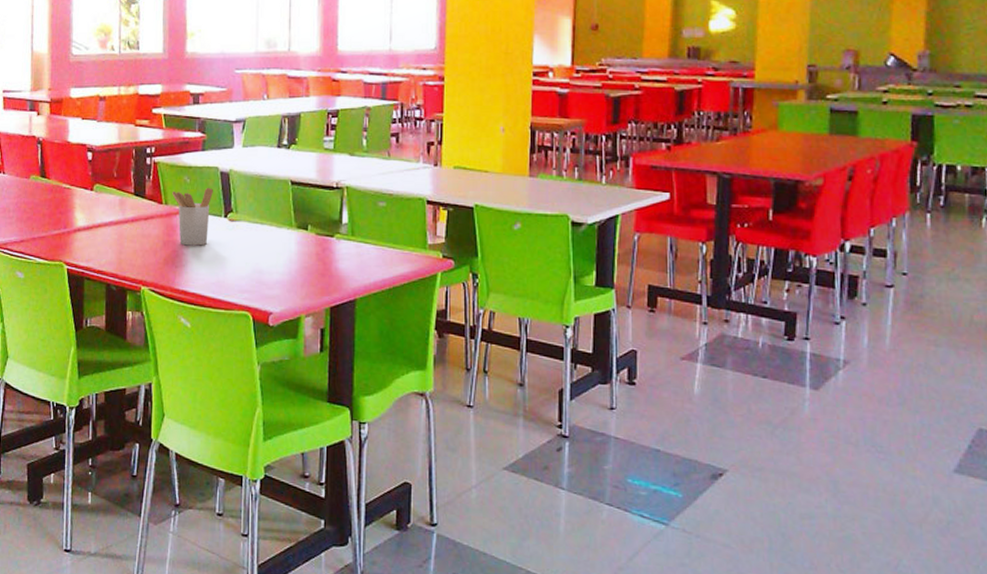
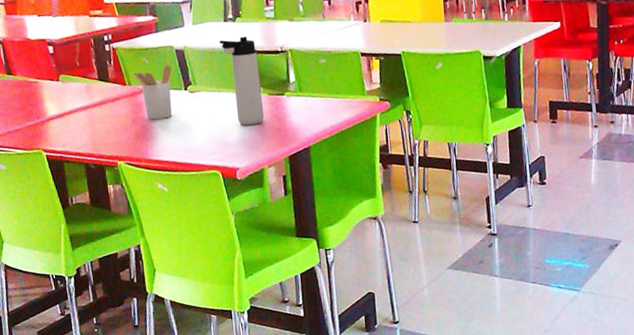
thermos bottle: none [269,167,309,266] -> present [219,37,265,126]

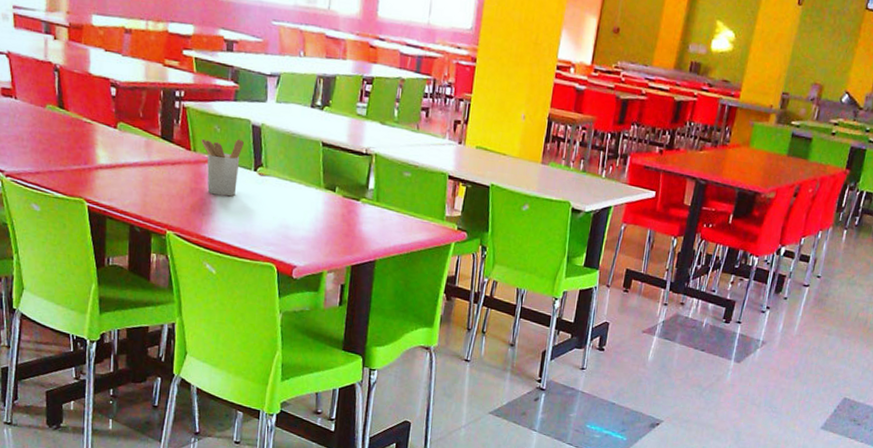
thermos bottle: present [219,37,265,126] -> none [301,126,340,225]

